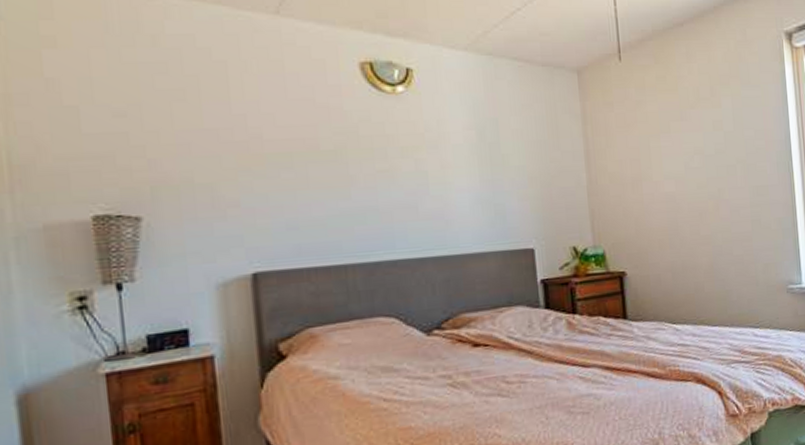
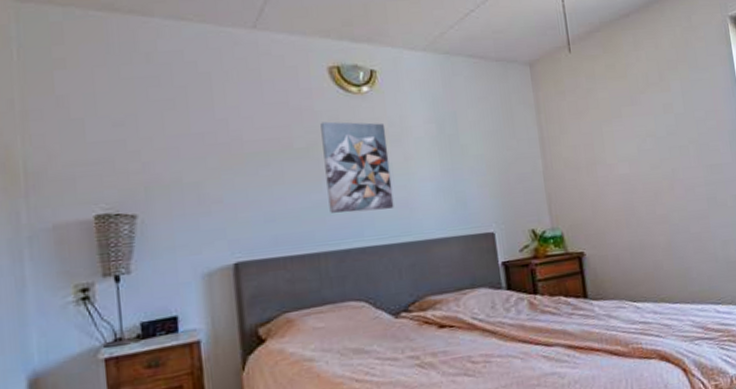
wall art: none [350,122,429,223] -> present [320,121,394,213]

